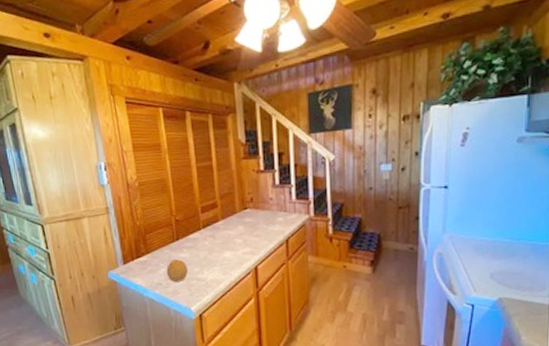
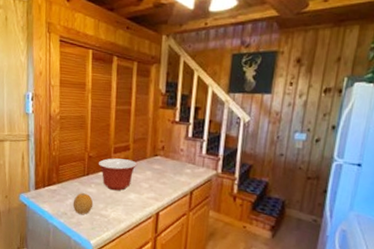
mixing bowl: none [186,217,228,252] -> present [98,158,138,191]

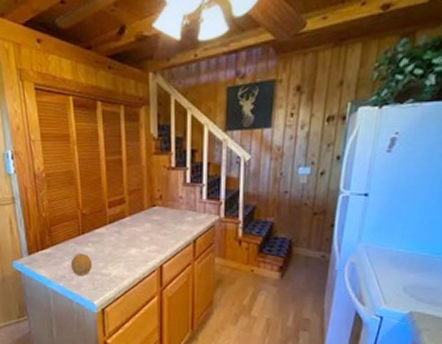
mixing bowl: present [98,158,138,191] -> none [92,213,135,248]

